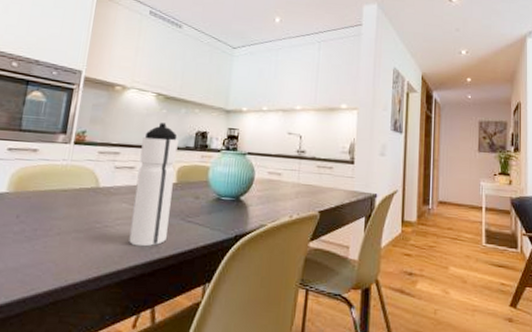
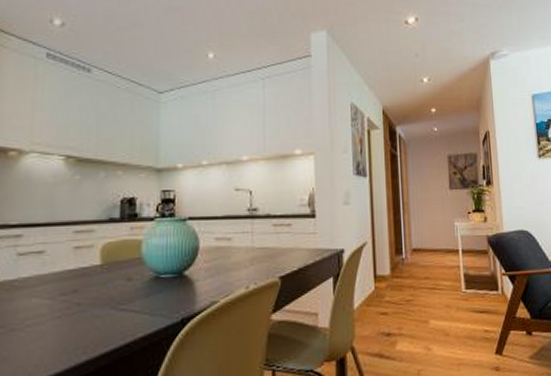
water bottle: present [129,122,179,247] -> none [45,192,99,350]

